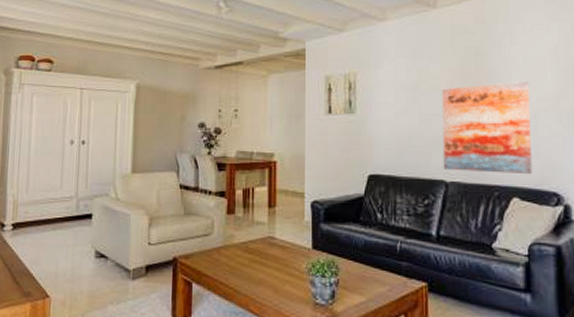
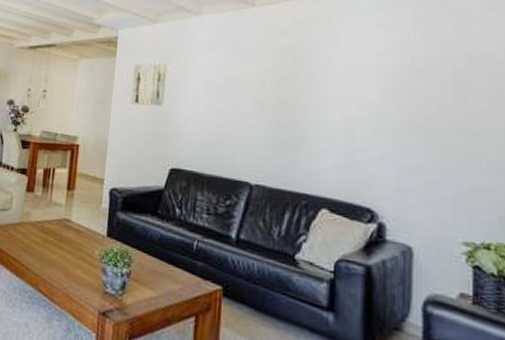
wall art: present [441,82,532,175] -> none [249,87,349,187]

